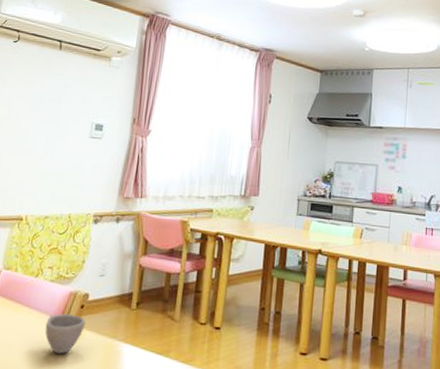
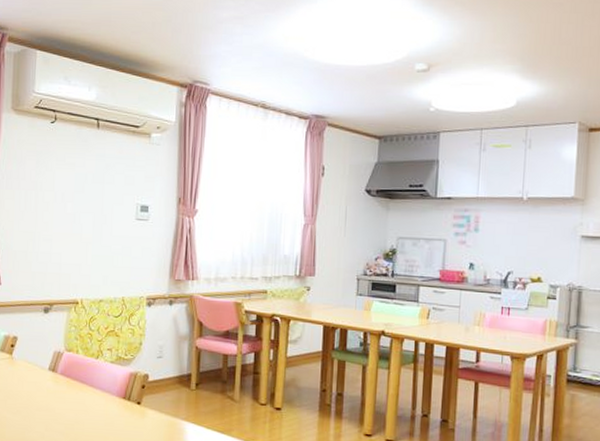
cup: present [44,314,86,354] -> none [110,393,148,430]

